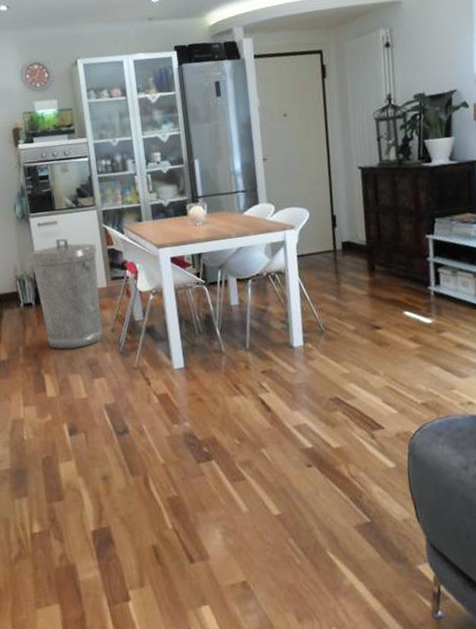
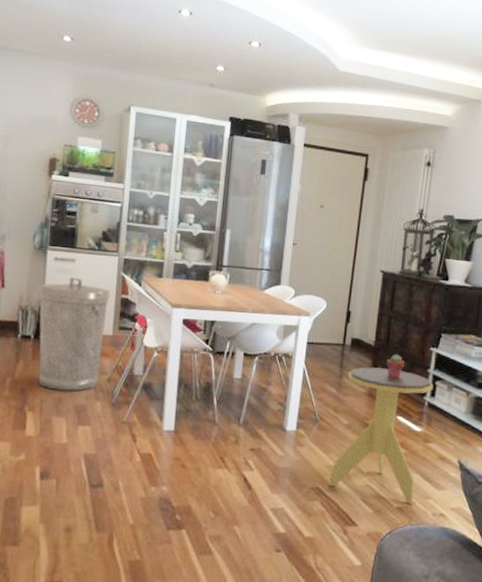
side table: none [345,264,438,398] -> present [328,367,433,504]
potted succulent: none [382,249,402,275] -> present [386,354,405,379]

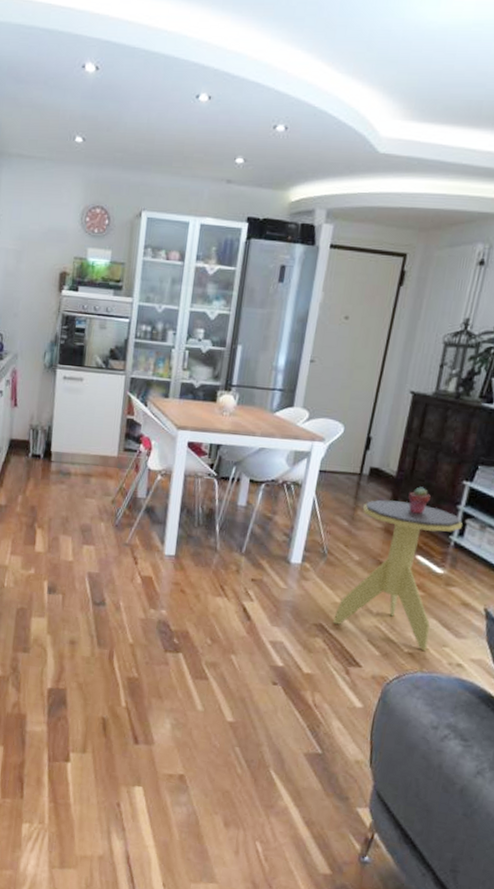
trash can: present [38,277,111,392] -> none [47,396,117,512]

